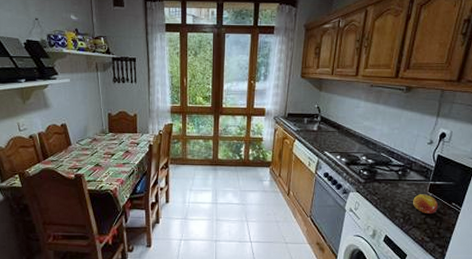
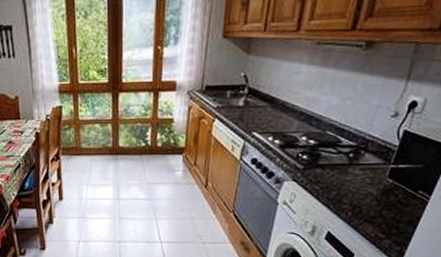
fruit: present [413,194,439,214] -> none [366,181,400,206]

